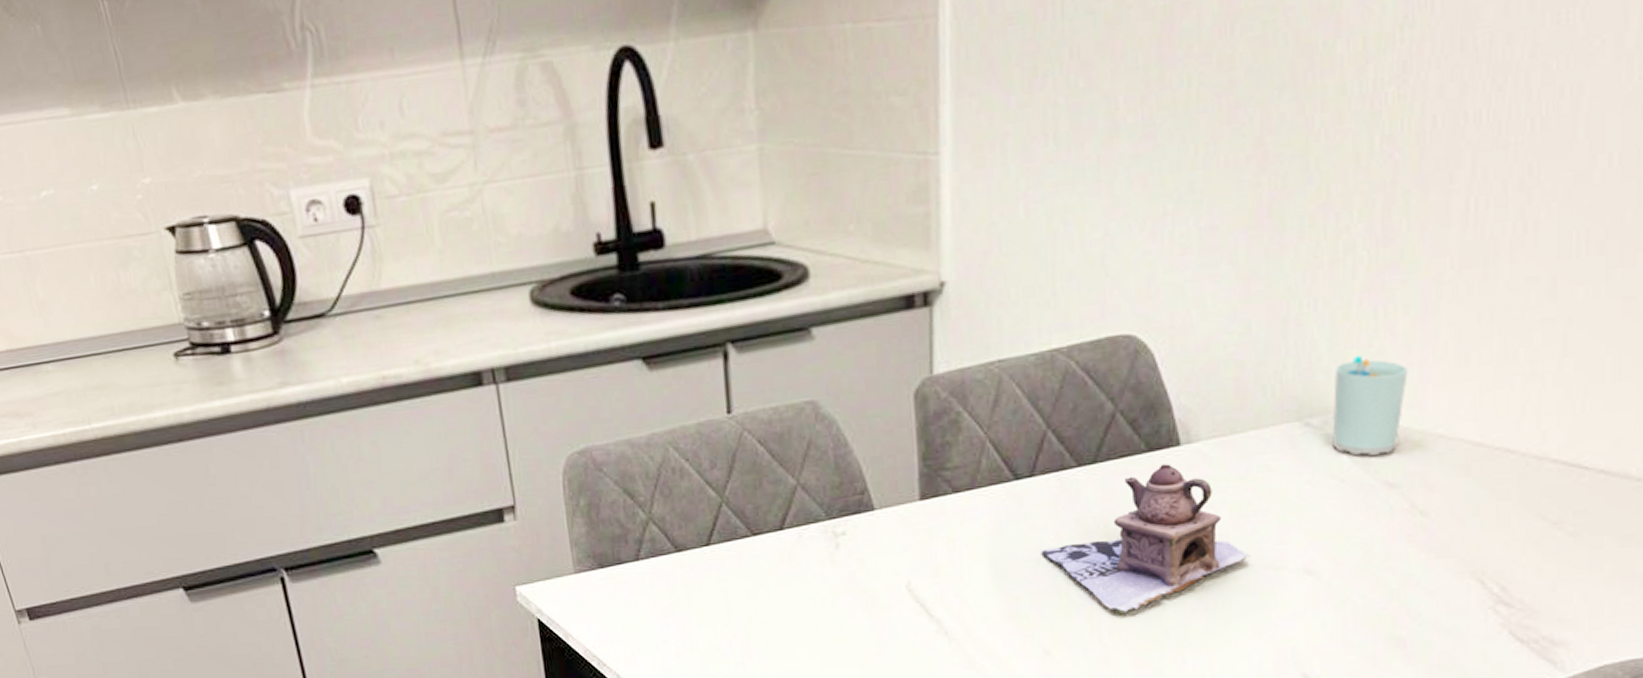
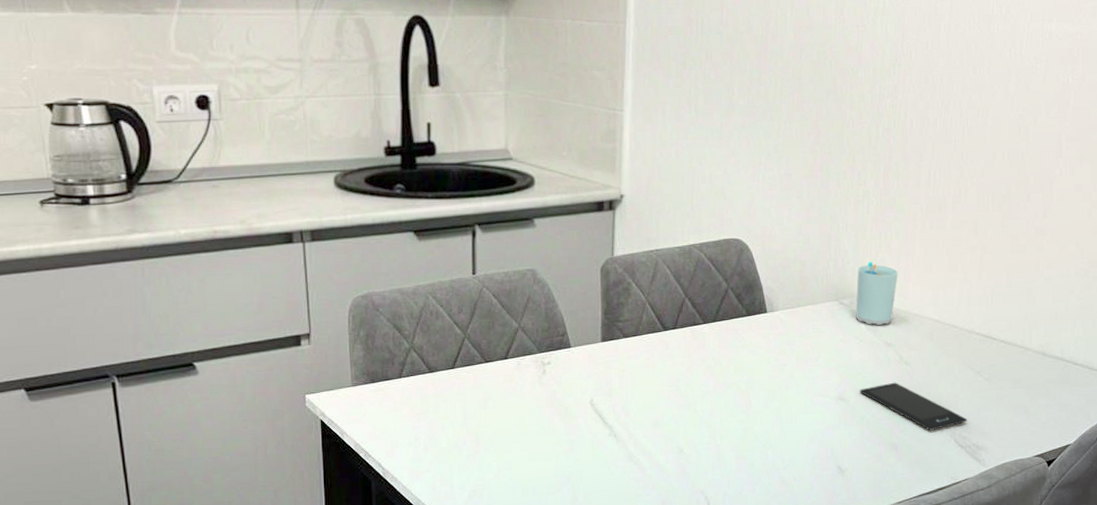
teapot: present [1041,464,1250,615] -> none [679,324,808,425]
smartphone: none [1339,543,1532,617] -> present [859,382,967,431]

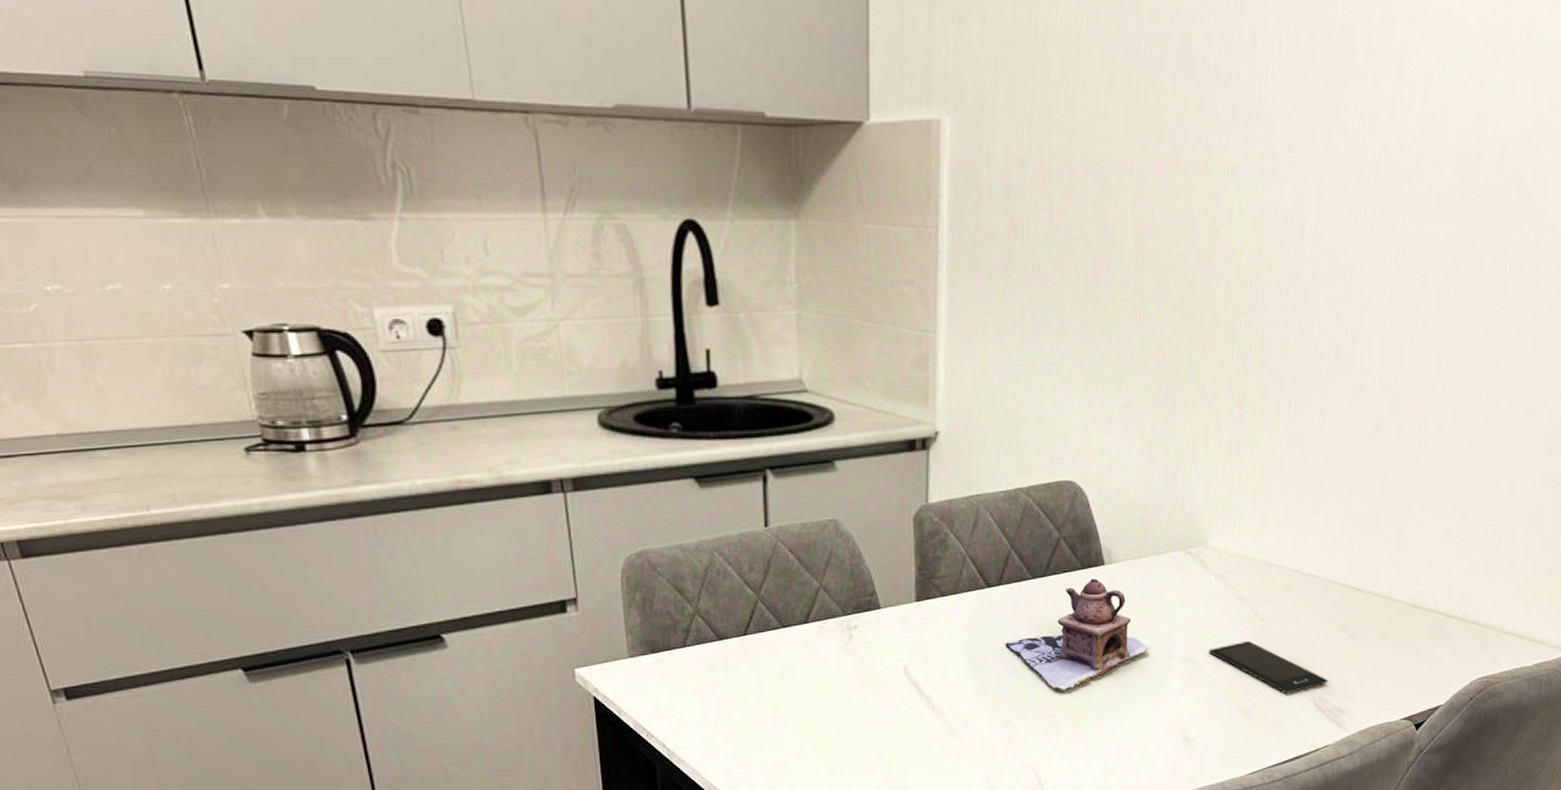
teapot: none [679,324,808,425] -> present [1005,578,1150,693]
cup: present [856,262,898,326] -> none [1205,505,1253,578]

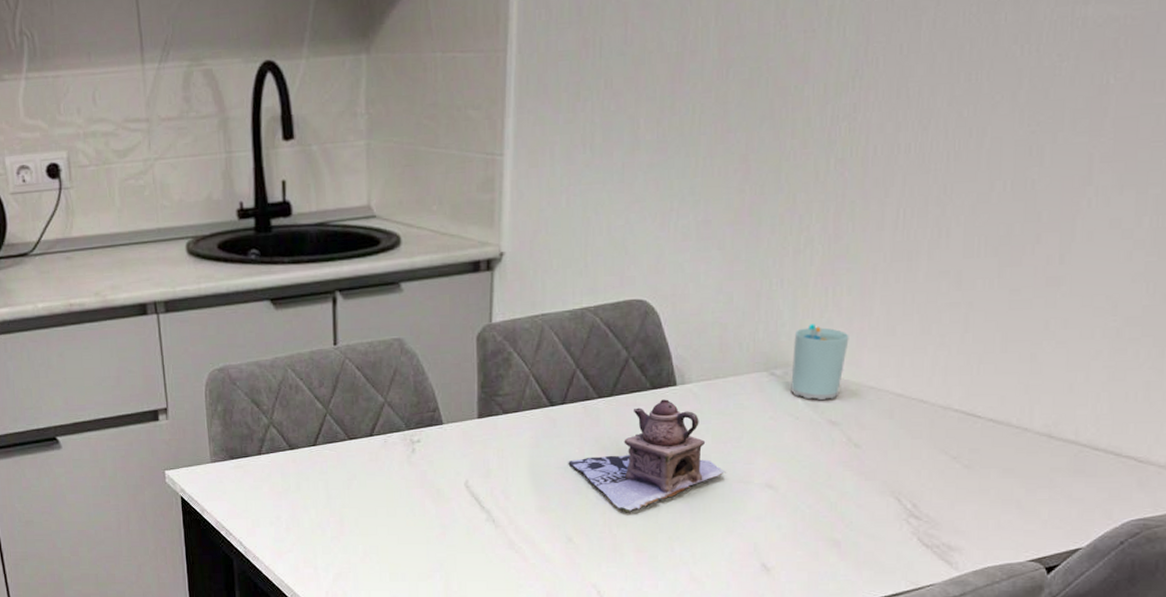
cup: none [1205,505,1253,578] -> present [791,324,849,401]
smartphone: present [1208,640,1328,694] -> none [792,468,936,526]

